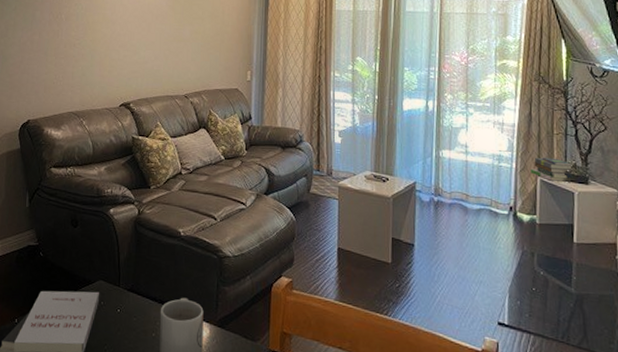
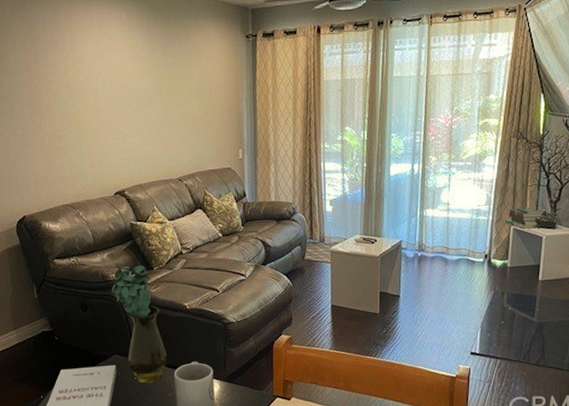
vase: none [104,177,155,319] -> present [111,262,167,384]

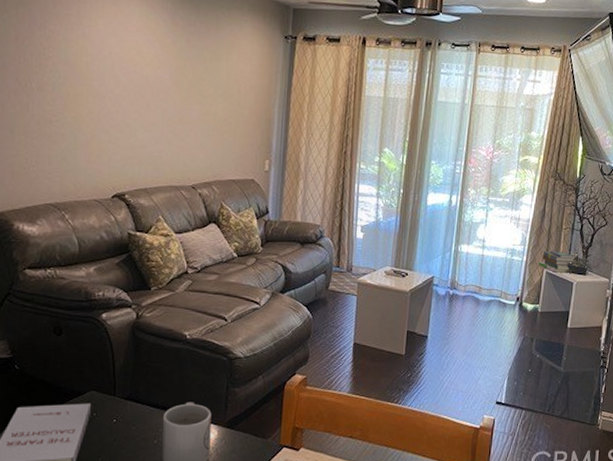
vase: present [111,262,167,384] -> none [95,279,157,427]

